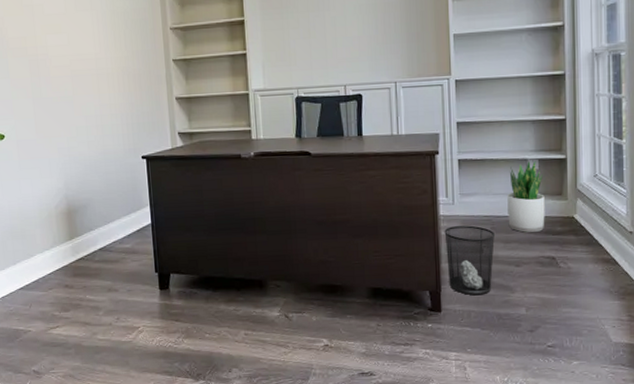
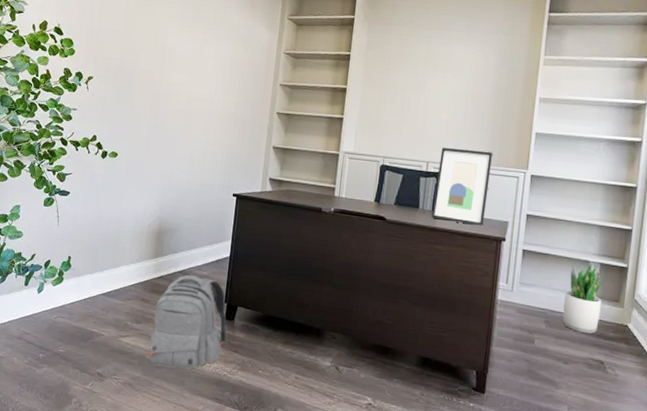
backpack: none [81,250,165,351] -> present [148,275,228,369]
picture frame: none [357,63,414,144] -> present [431,147,494,226]
waste bin: present [444,225,496,296] -> none [496,312,549,385]

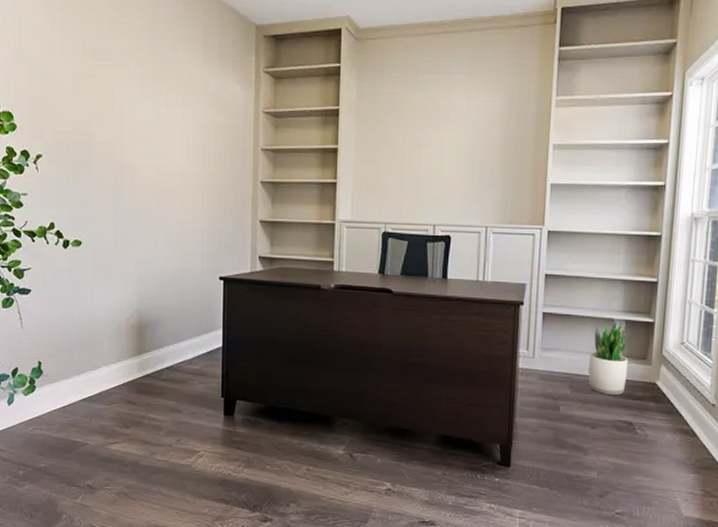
backpack: present [148,275,228,369] -> none [141,370,227,472]
picture frame: present [431,147,494,226] -> none [442,207,506,291]

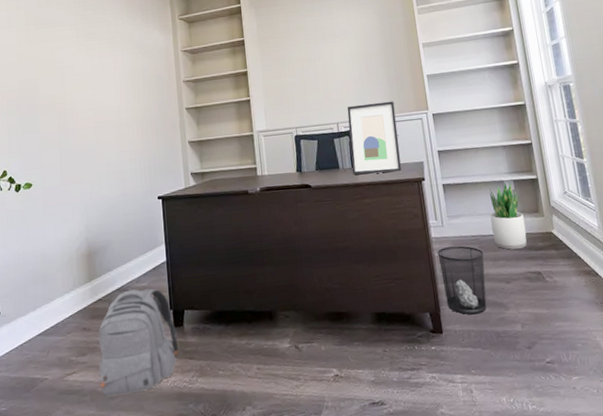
backpack: none [141,370,227,472] -> present [98,288,179,397]
picture frame: none [442,207,506,291] -> present [347,101,402,175]
waste bin: none [521,380,574,454] -> present [437,245,487,315]

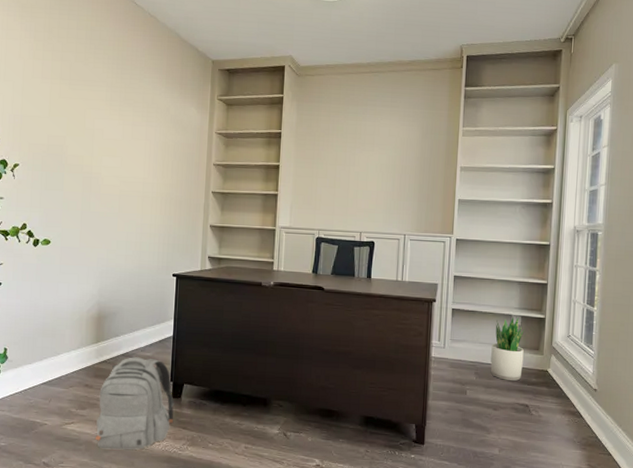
picture frame: present [347,101,402,175] -> none [366,217,421,289]
waste bin: present [437,245,487,315] -> none [433,368,479,433]

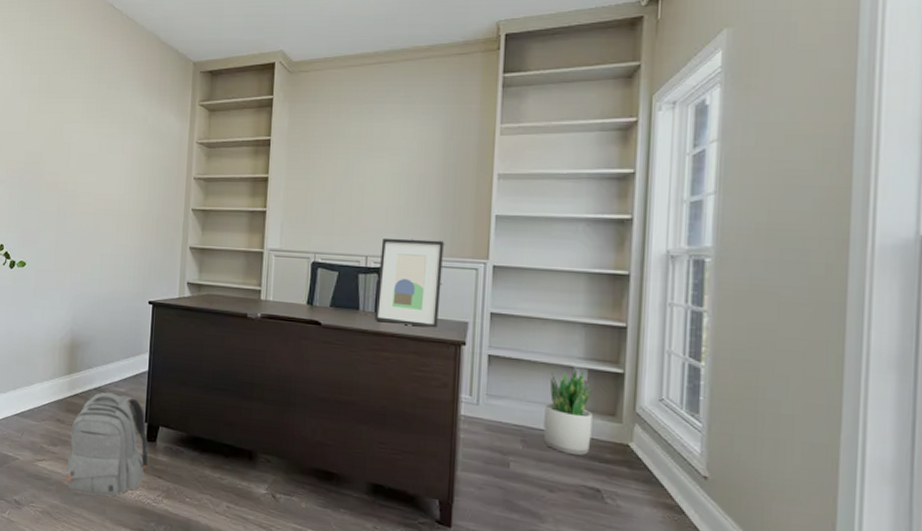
picture frame: none [366,217,421,289] -> present [374,237,445,328]

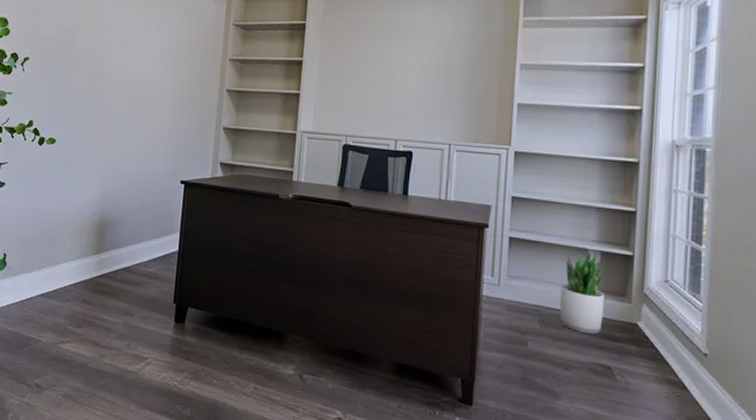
backpack: present [65,392,149,497] -> none [90,272,178,379]
picture frame: present [374,237,445,328] -> none [402,122,470,211]

